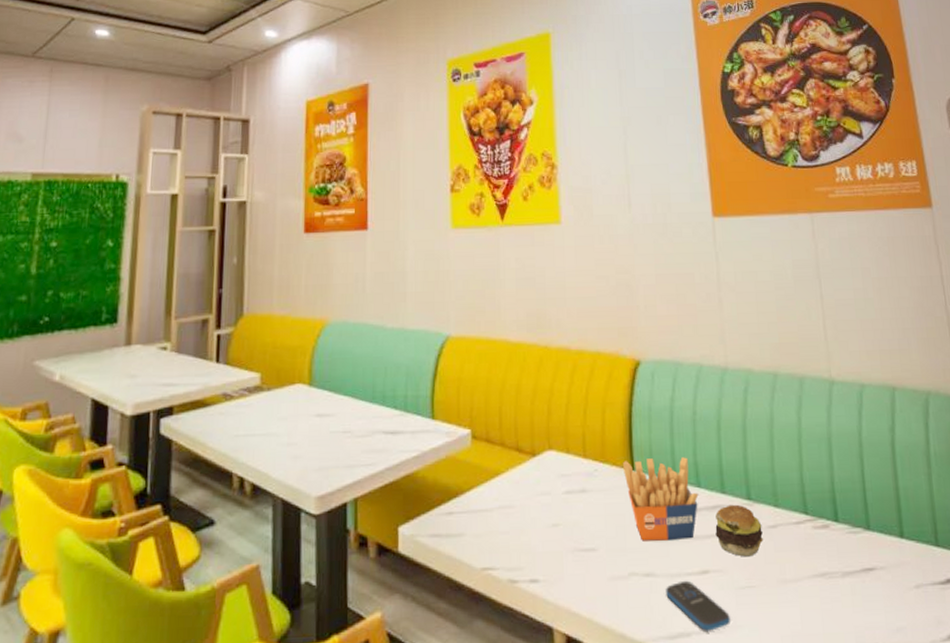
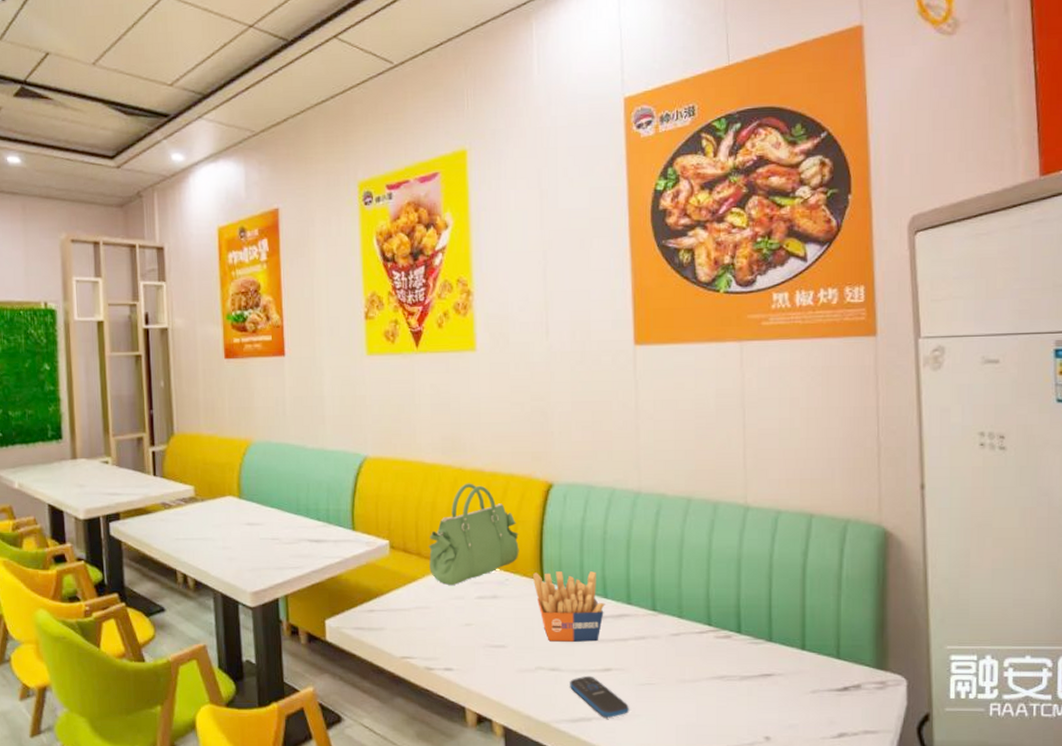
shoulder bag: none [513,362,608,479] -> present [429,483,519,585]
burger: present [715,504,763,557] -> none [619,614,665,659]

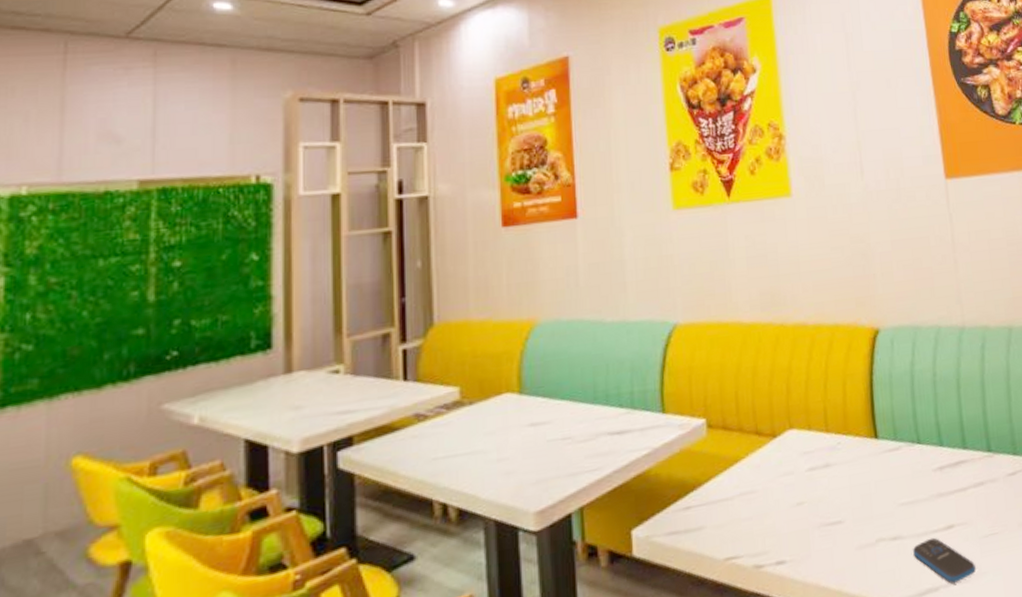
shoulder bag: present [429,483,519,585] -> none [751,339,850,461]
french fries: present [533,571,605,642] -> none [866,418,942,507]

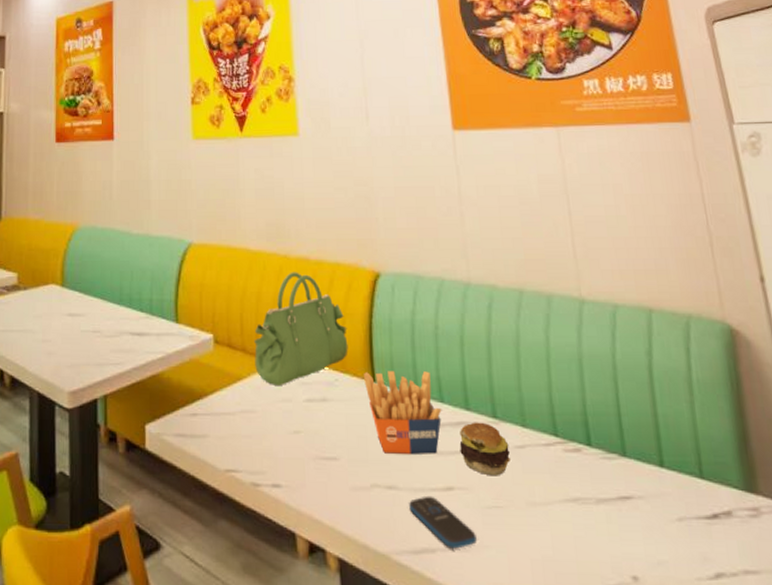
shoulder bag: none [751,339,850,461] -> present [254,272,348,385]
french fries: none [866,418,942,507] -> present [364,371,442,454]
burger: none [958,457,1004,507] -> present [459,422,510,476]

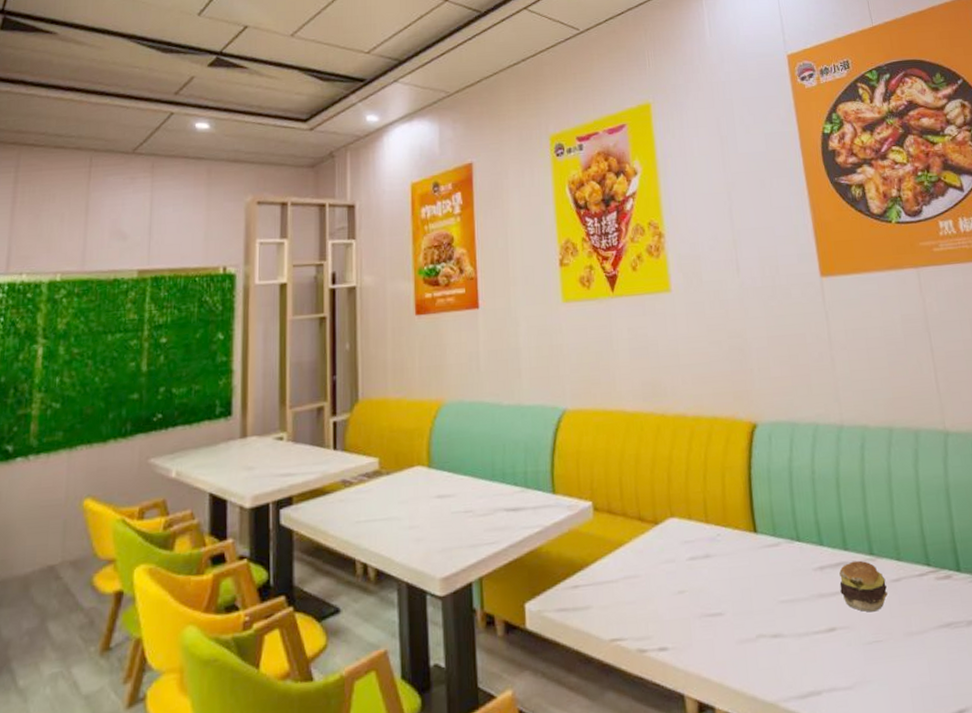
shoulder bag: present [254,272,348,385] -> none [634,430,729,547]
french fries: present [364,371,442,454] -> none [745,516,822,603]
mobile phone: present [409,495,477,549] -> none [794,639,860,689]

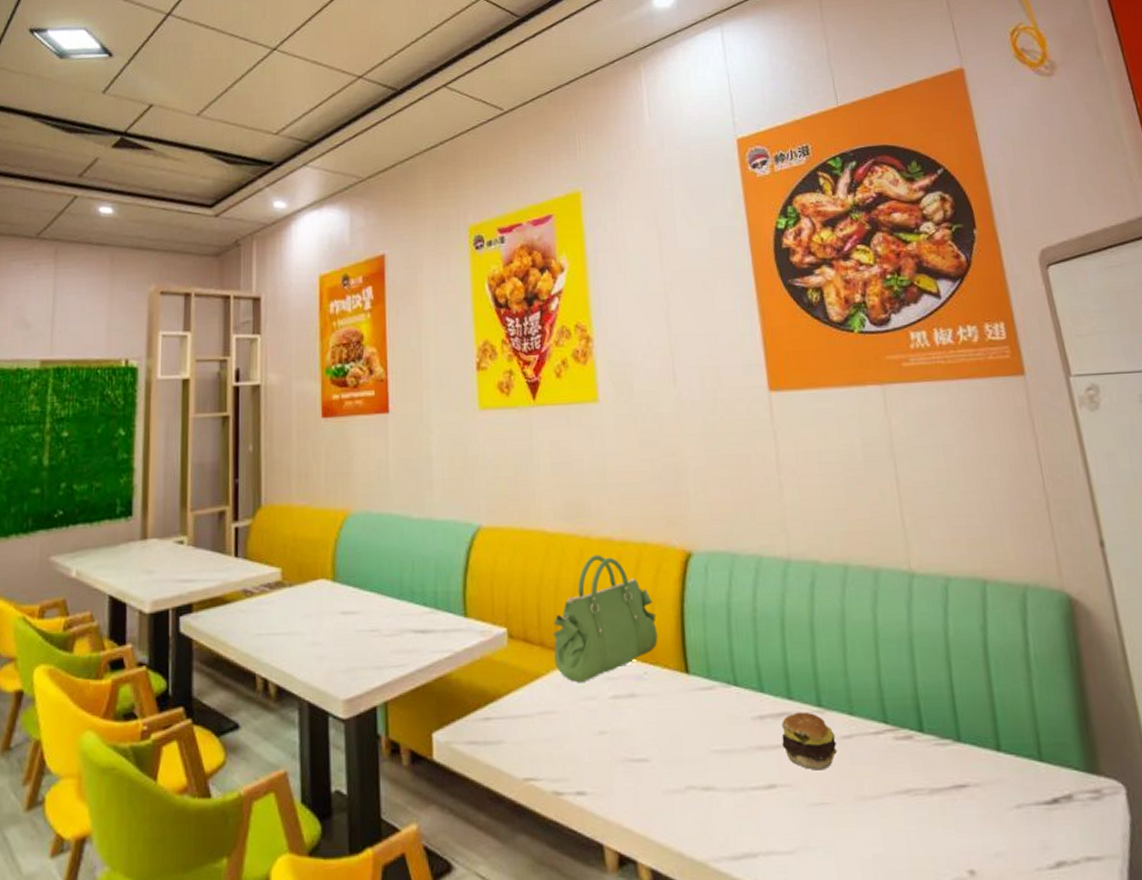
shoulder bag: none [634,430,729,547] -> present [553,554,658,682]

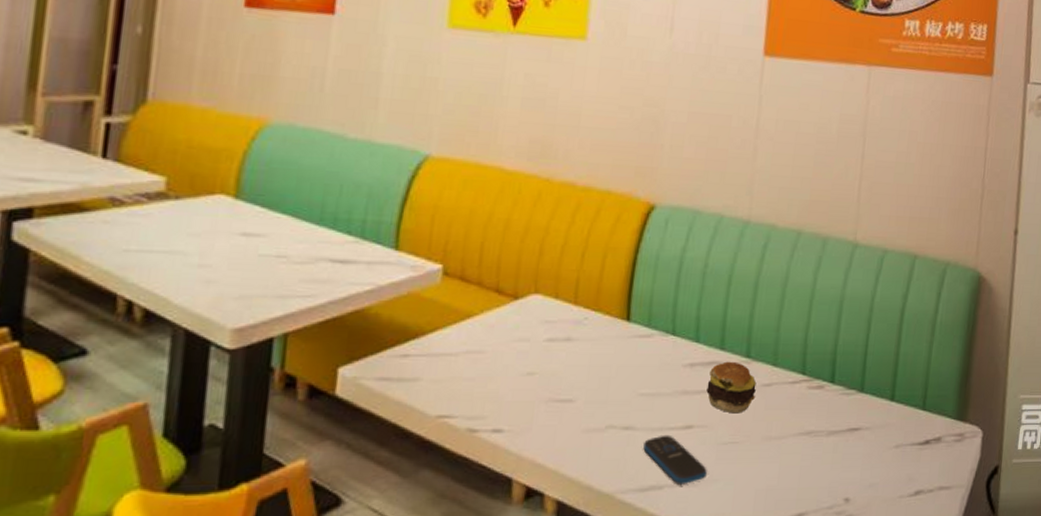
shoulder bag: present [553,554,658,682] -> none [490,198,608,324]
mobile phone: none [728,795,802,852] -> present [643,434,707,485]

